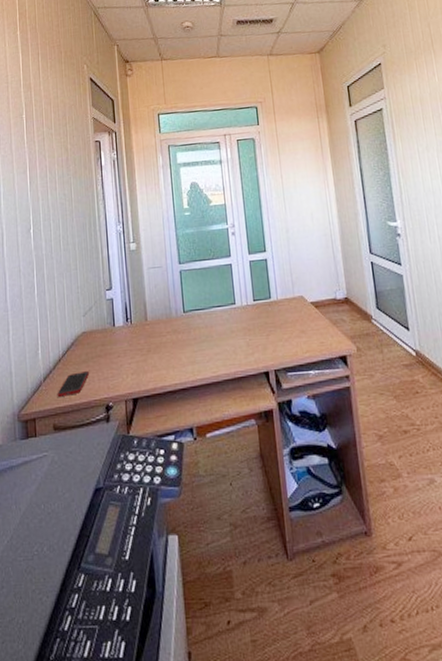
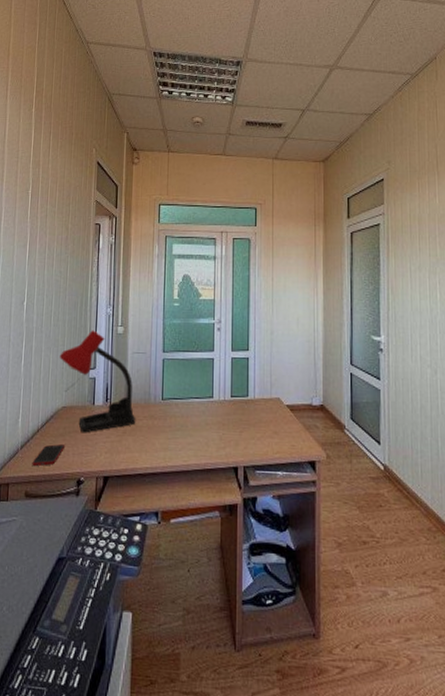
desk lamp: none [73,250,160,357] -> present [59,330,136,433]

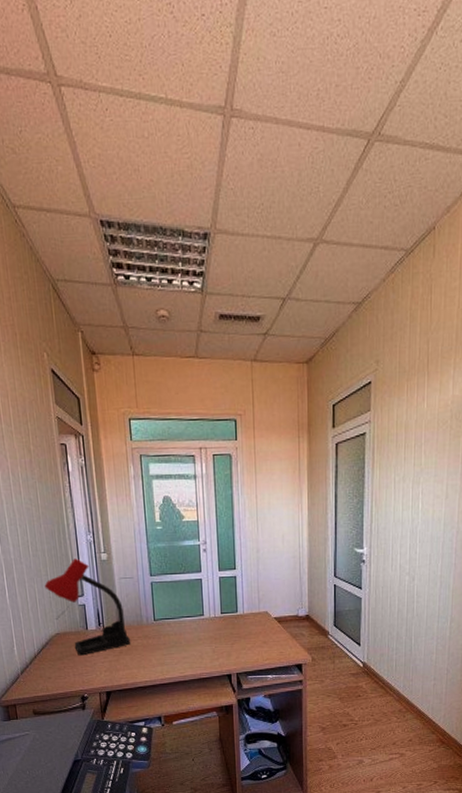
cell phone: present [32,444,66,466] -> none [34,667,65,687]

